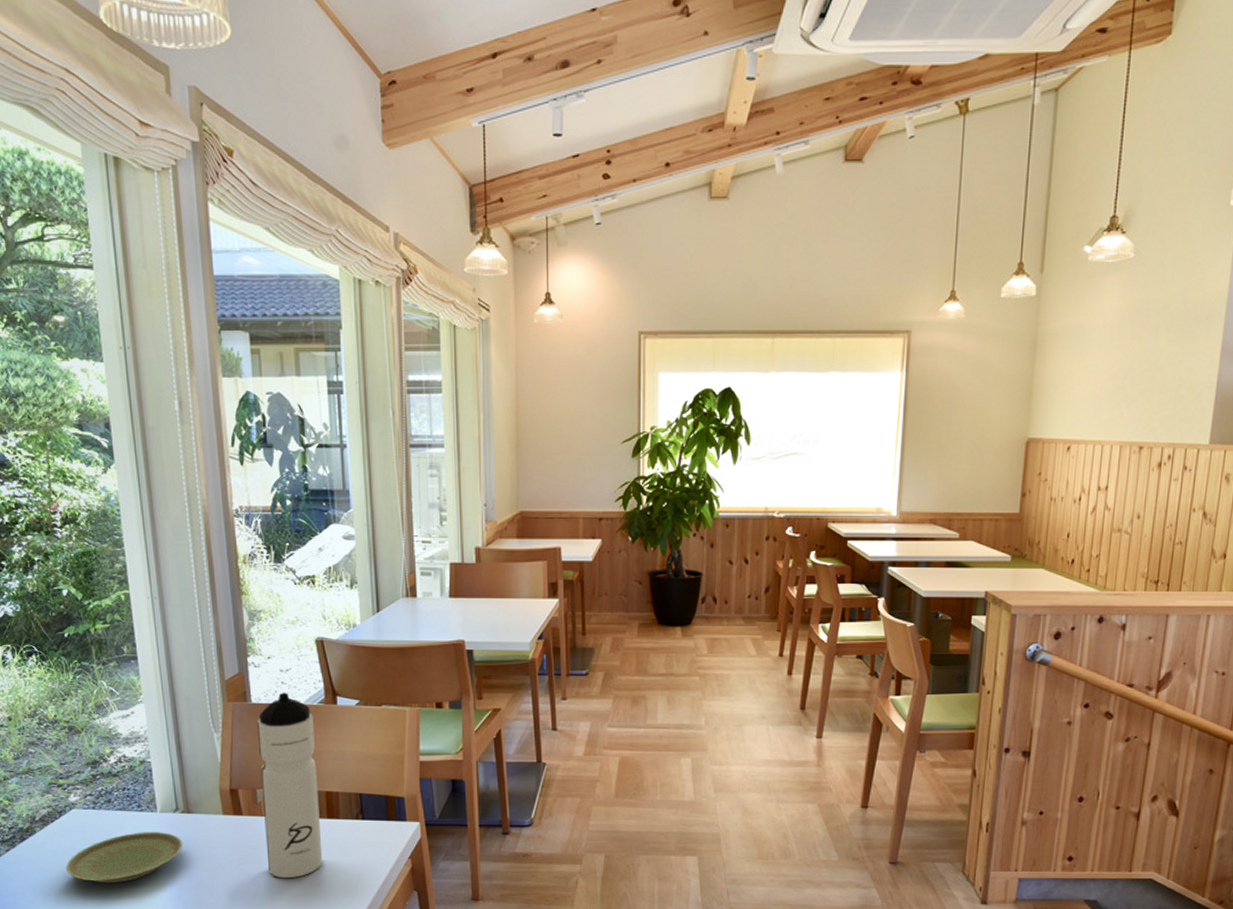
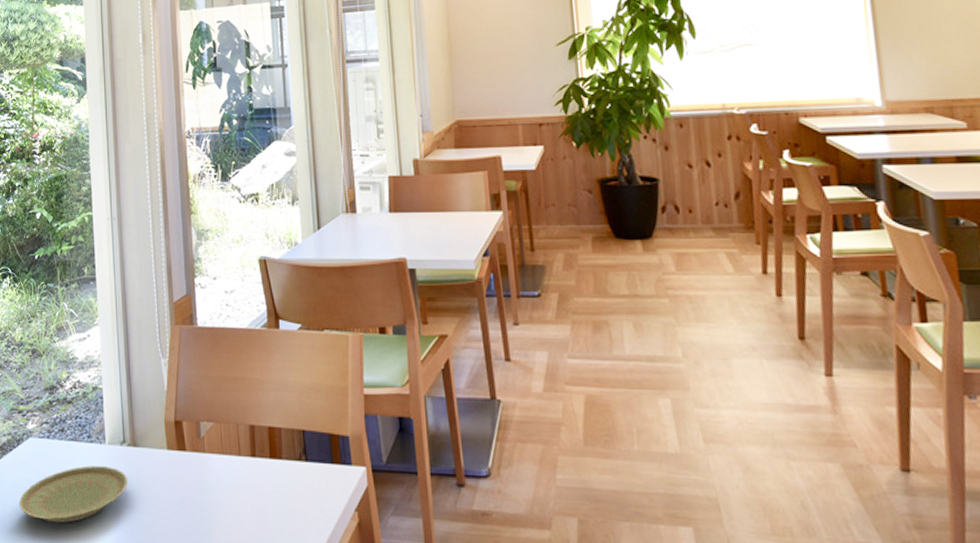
water bottle: present [257,692,323,878] -> none [203,315,265,528]

